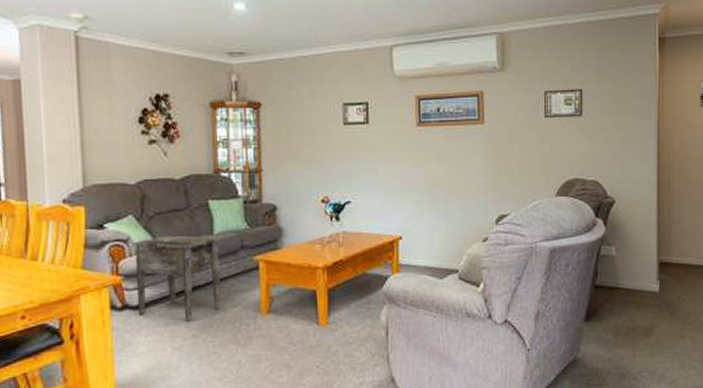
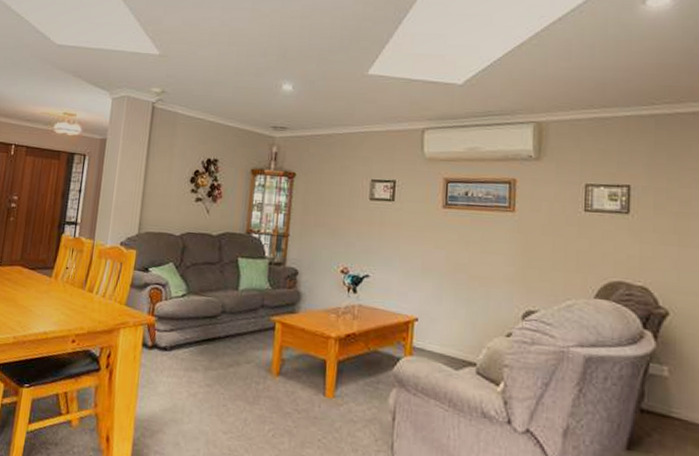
side table: present [132,235,221,322] -> none [164,285,245,370]

